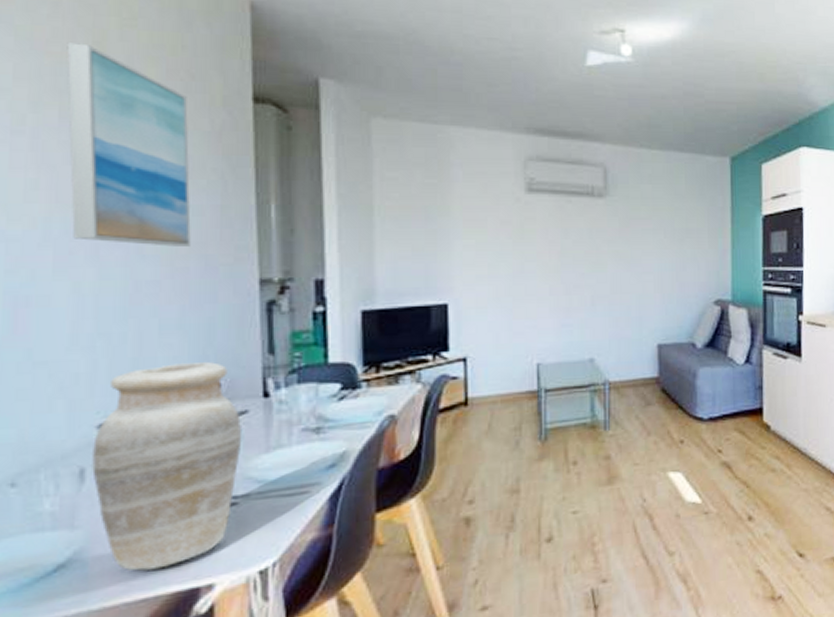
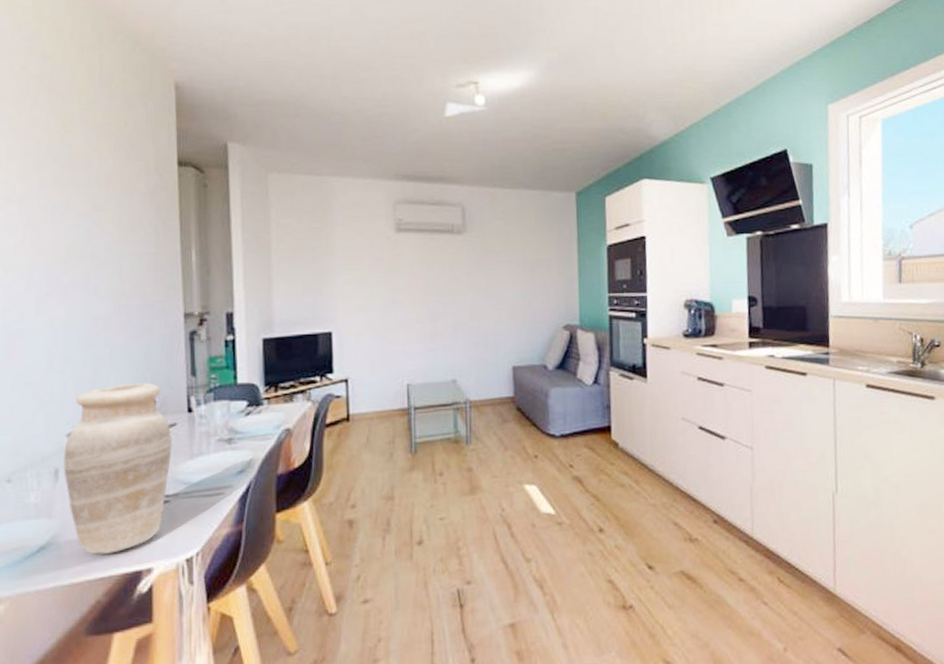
wall art: present [67,41,191,247] -> none [44,125,133,288]

